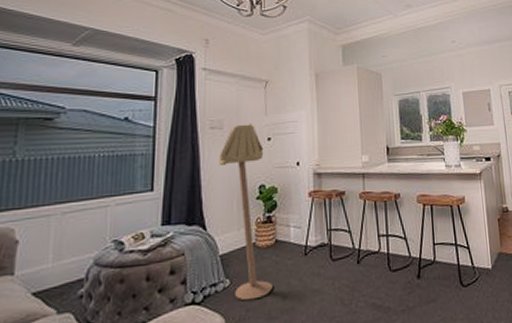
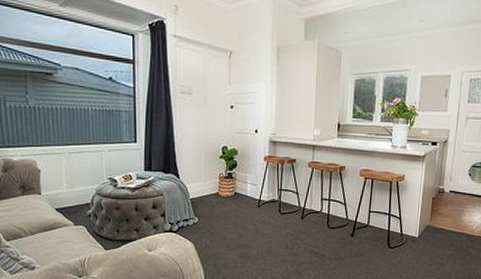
floor lamp: present [218,124,272,301] -> none [188,91,231,235]

